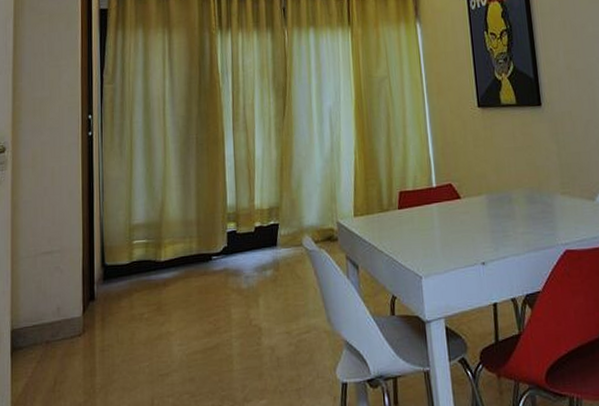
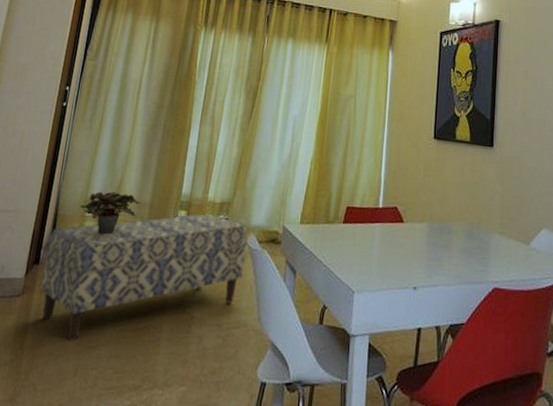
bench: none [100,221,304,372] -> present [41,213,248,341]
potted plant: none [125,214,188,260] -> present [79,192,142,235]

